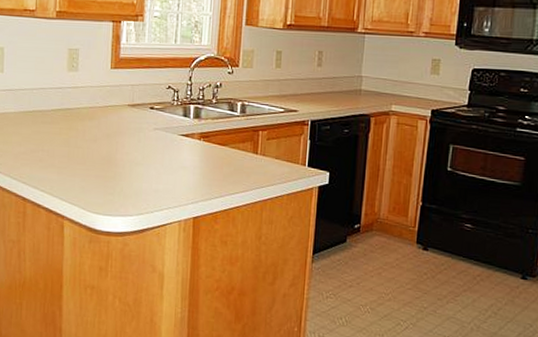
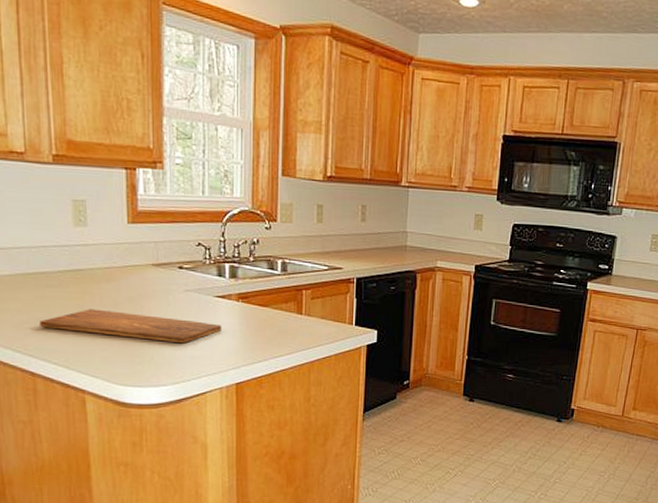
cutting board: none [33,143,184,178] -> present [40,309,221,344]

